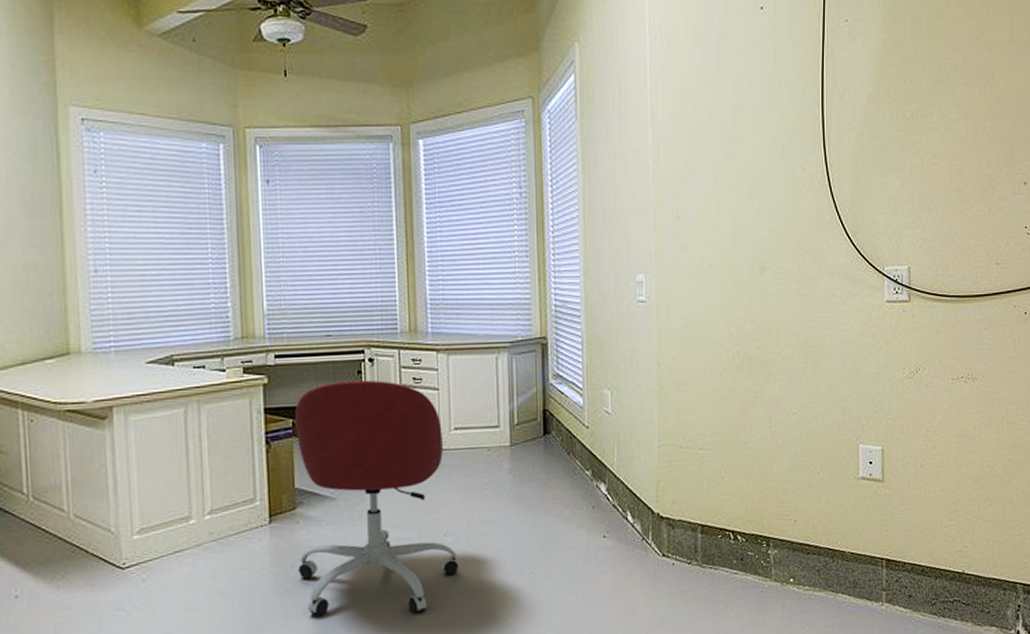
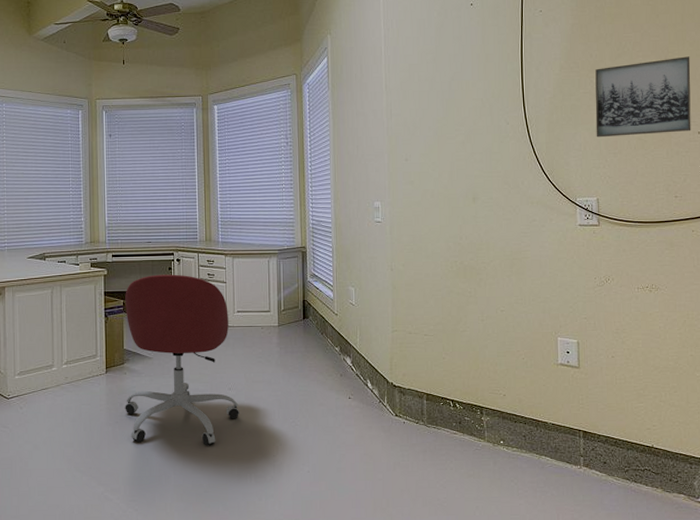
wall art: none [908,86,1018,189] -> present [595,56,691,138]

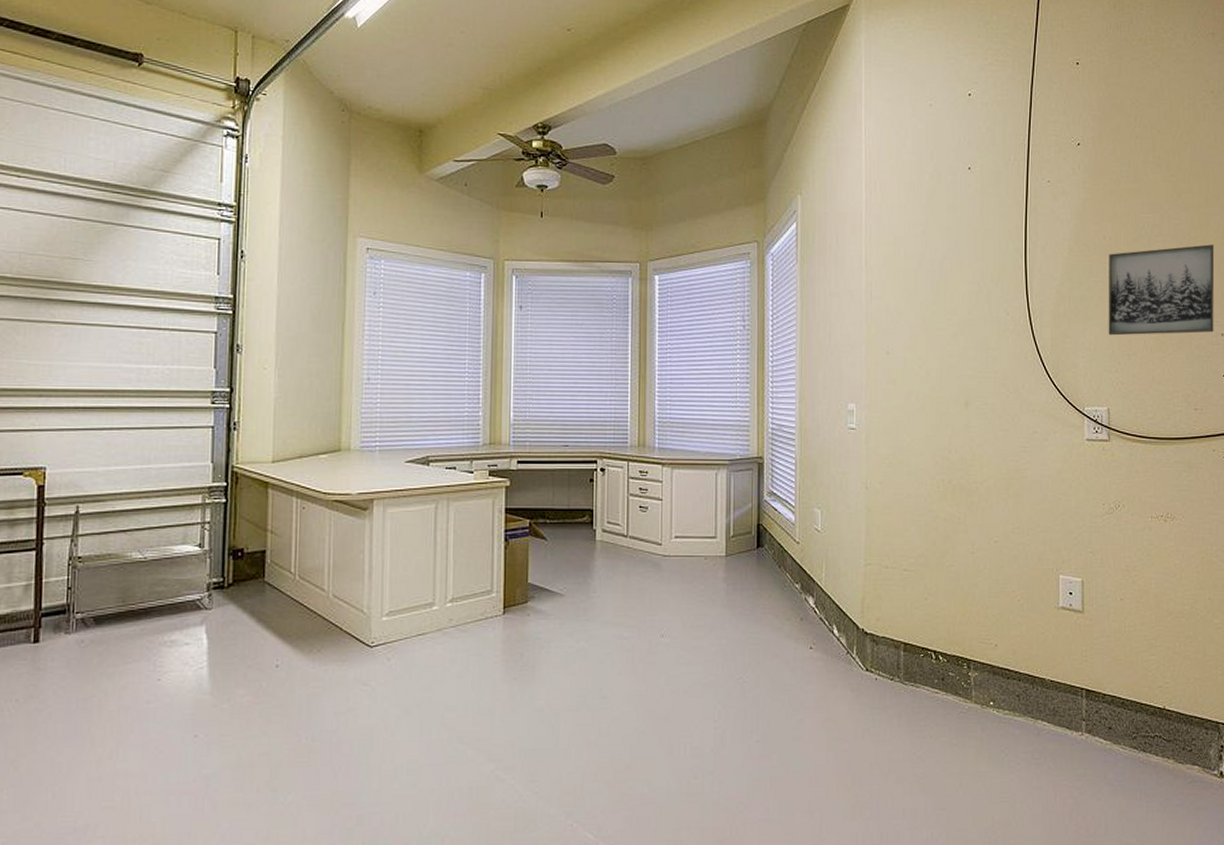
office chair: present [125,274,240,446] -> none [526,487,675,709]

